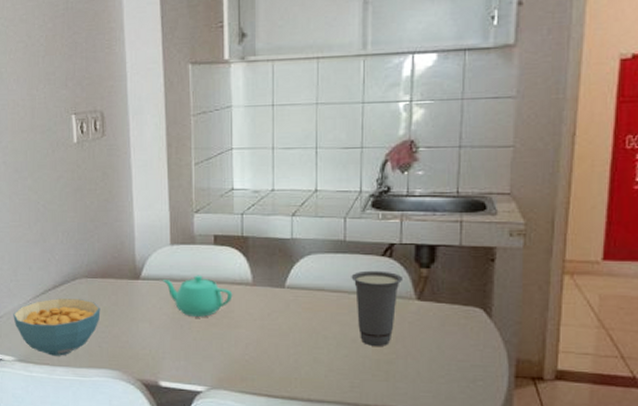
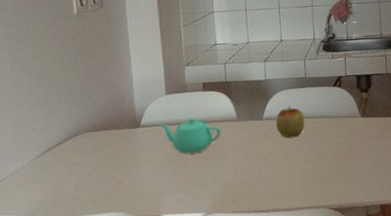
cereal bowl: present [13,298,101,356] -> none [16,151,104,209]
apple: none [301,274,338,315] -> present [276,105,305,138]
cup: present [351,270,404,346] -> none [312,97,351,158]

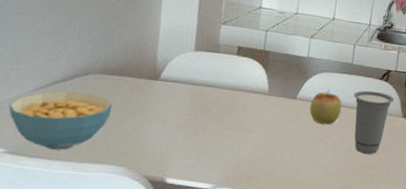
cereal bowl: none [16,151,104,209] -> present [8,91,113,150]
teapot: present [160,117,221,154] -> none [181,81,249,120]
cup: none [312,97,351,158] -> present [353,90,395,154]

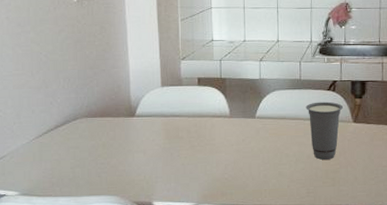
cereal bowl: present [8,91,113,150] -> none [16,136,100,188]
apple: present [309,90,342,125] -> none [268,106,296,138]

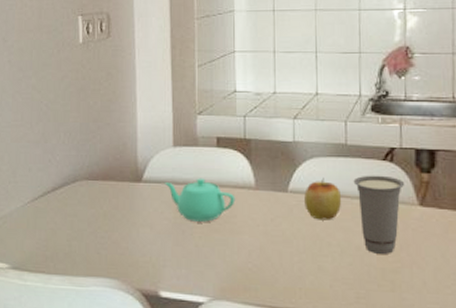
teapot: none [154,111,214,146] -> present [164,178,236,222]
apple: none [268,106,296,138] -> present [304,178,341,221]

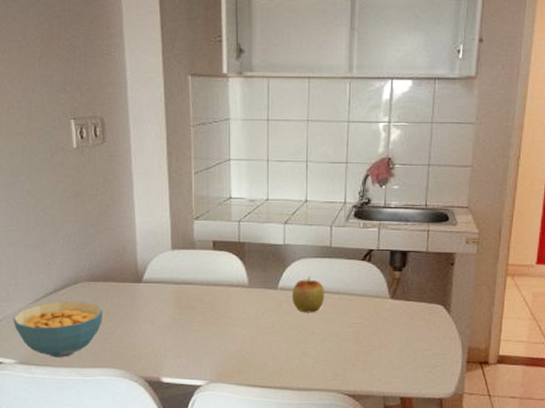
cereal bowl: none [9,201,101,264] -> present [13,302,103,357]
teapot: present [164,178,236,222] -> none [163,278,230,317]
cup: present [353,175,405,254] -> none [336,273,380,340]

